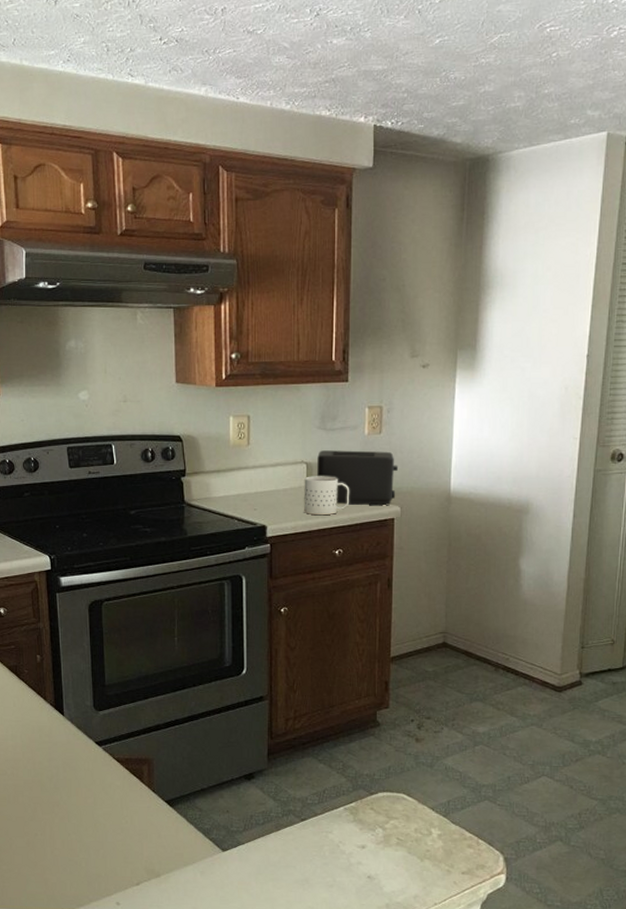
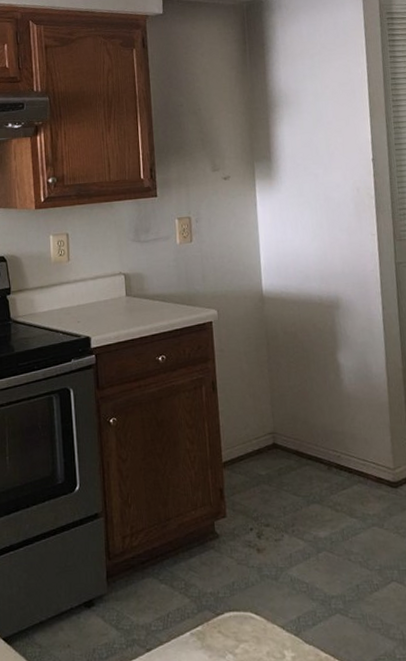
mug: present [304,476,350,516] -> none [123,285,168,324]
toaster: present [316,450,399,506] -> none [134,258,212,311]

